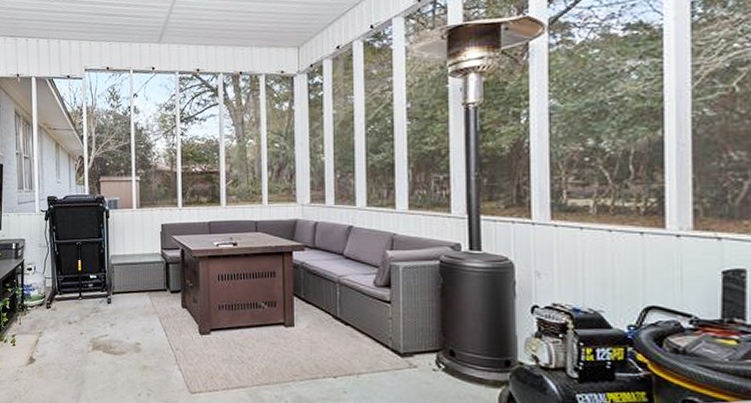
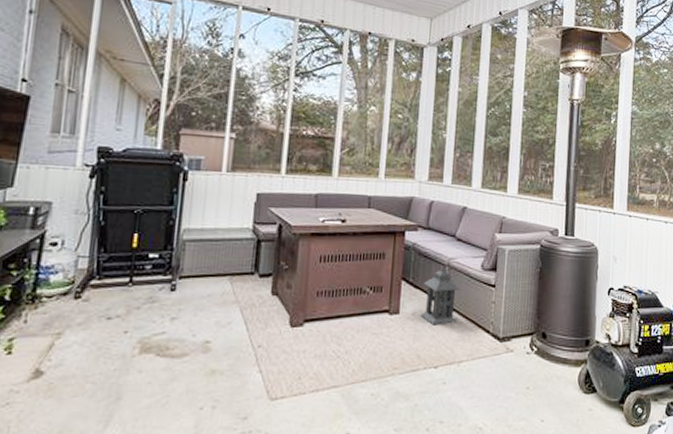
lantern: none [314,284,353,338] -> present [420,267,461,325]

